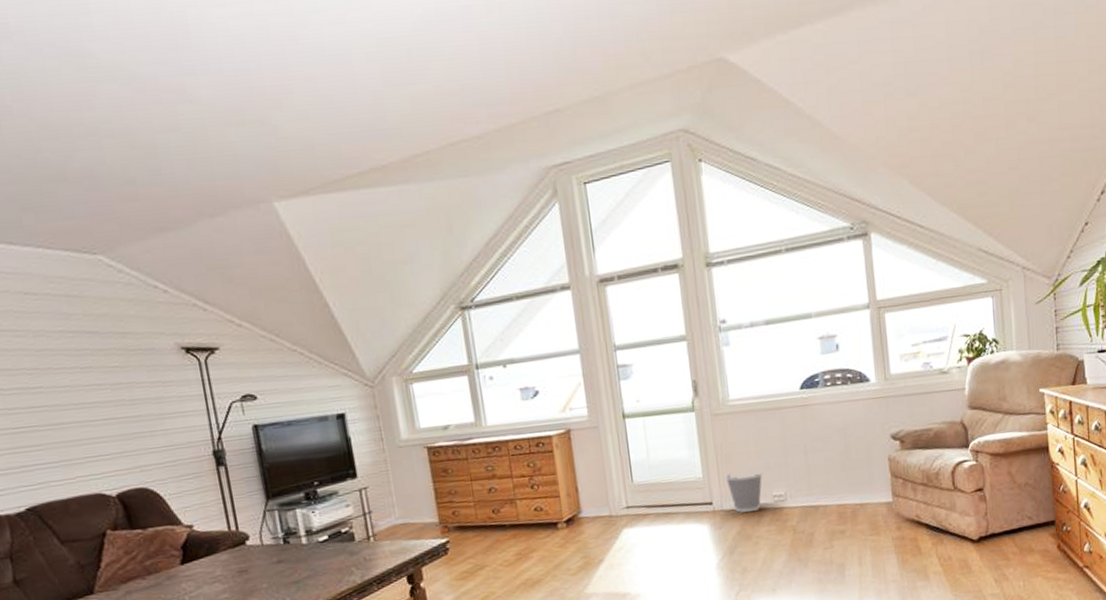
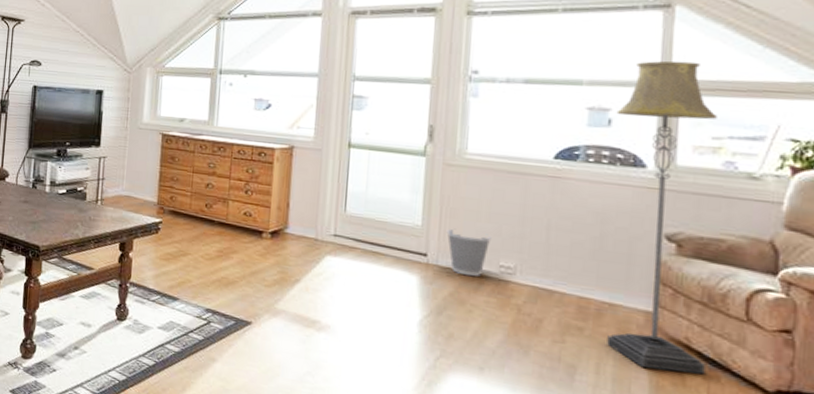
floor lamp: none [841,281,933,549] -> present [607,60,717,375]

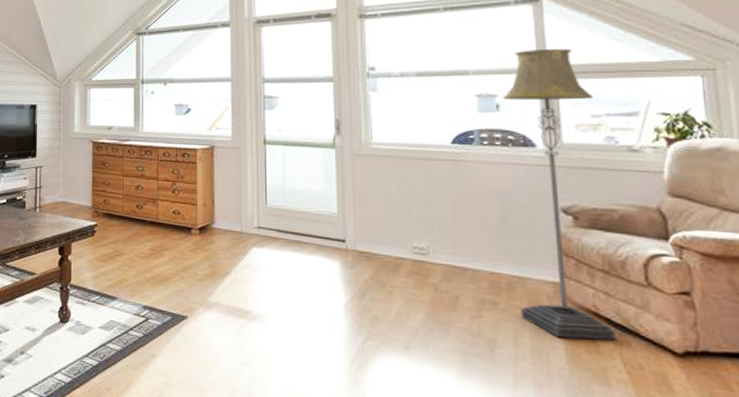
wastebasket: present [446,228,492,277] -> none [361,214,403,259]

